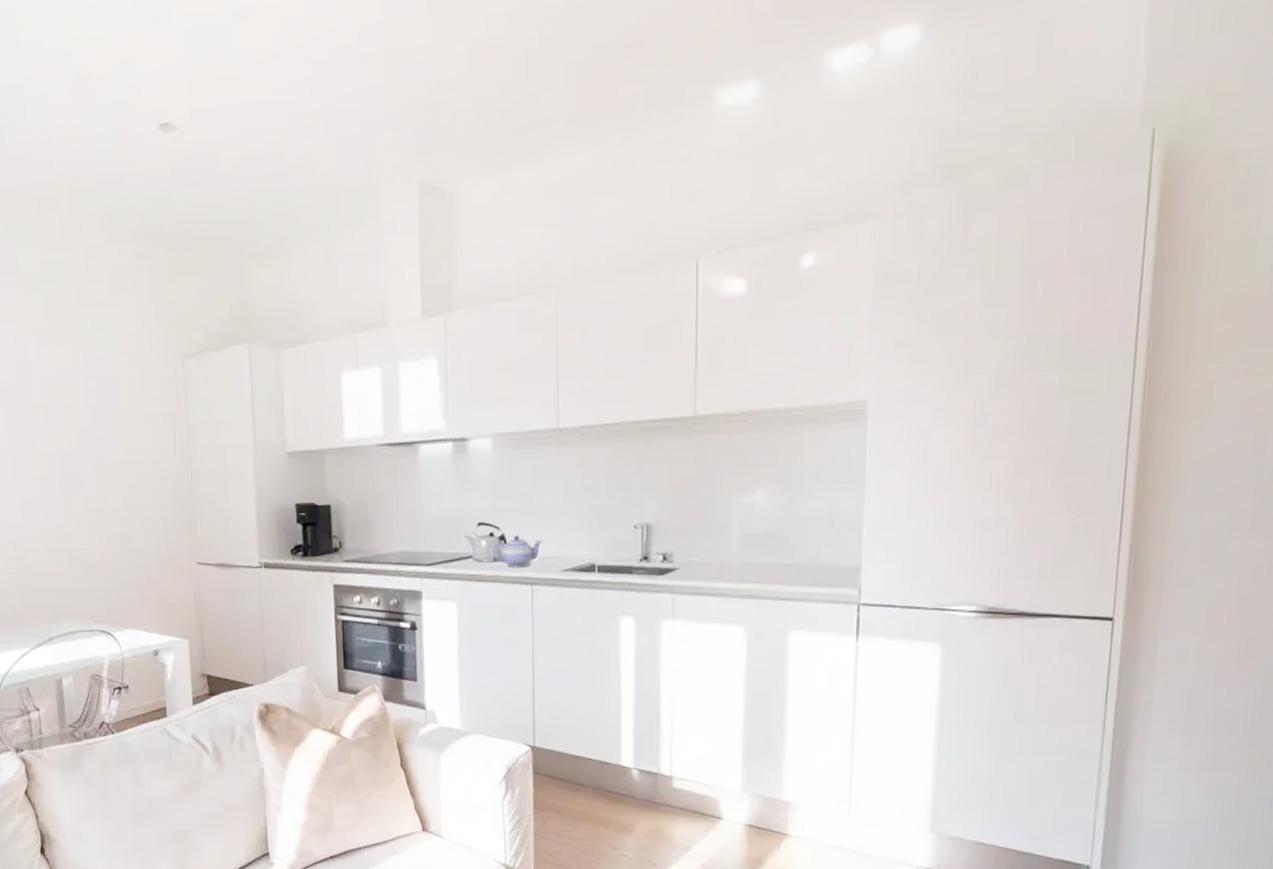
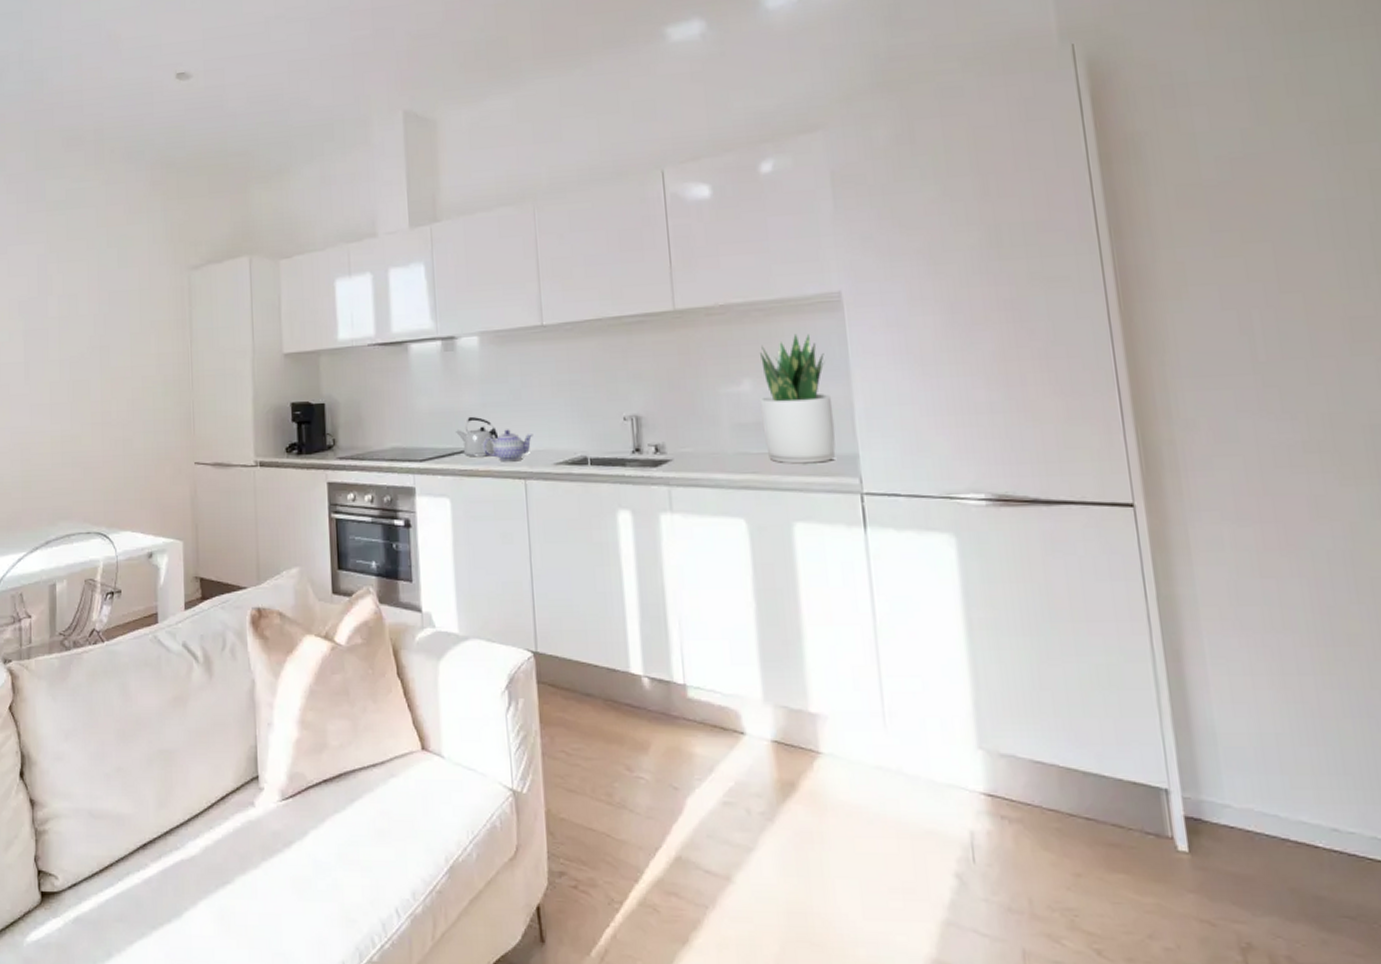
planter: none [771,443,843,575] -> present [760,333,836,464]

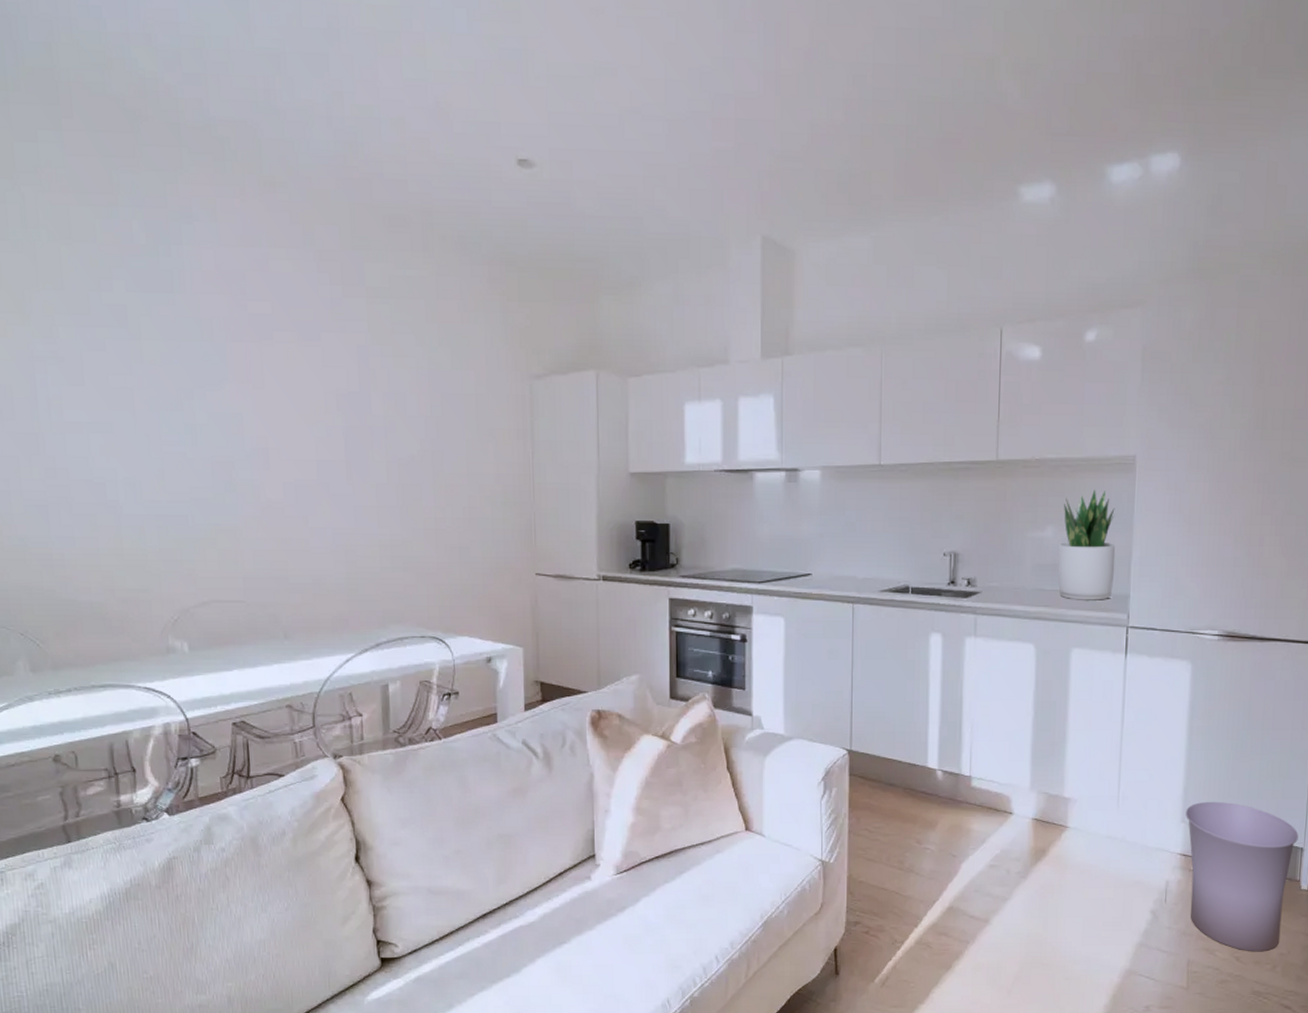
kettle: present [456,416,499,457] -> none [794,544,833,582]
teapot: present [483,429,533,462] -> none [818,558,864,587]
waste bin: none [981,720,1161,944] -> present [1186,801,1299,952]

